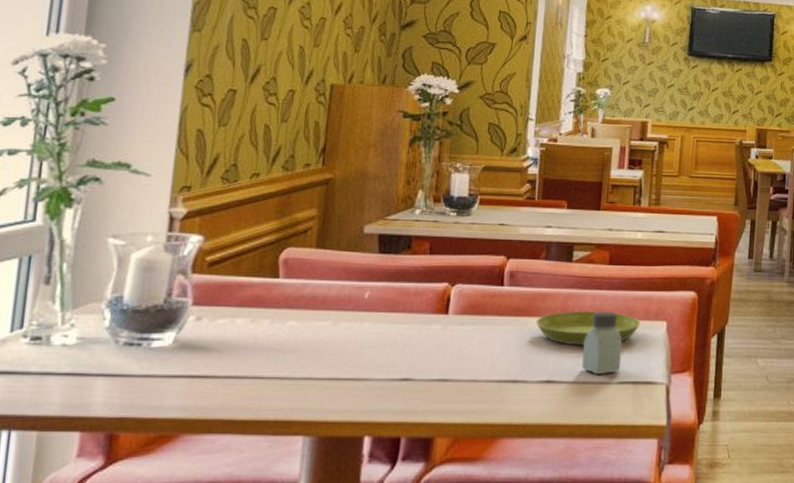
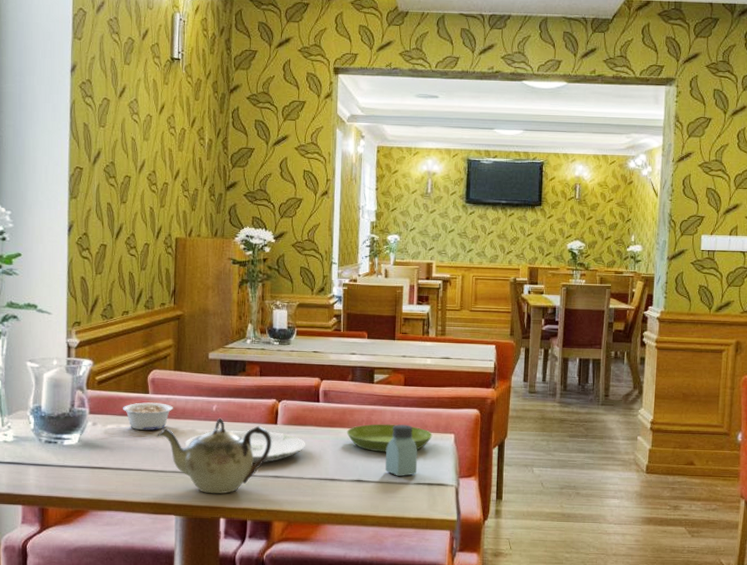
legume: none [241,289,311,325] -> present [123,402,173,430]
teapot: none [285,307,440,406] -> present [157,417,272,494]
plate: none [323,322,484,364] -> present [184,430,306,463]

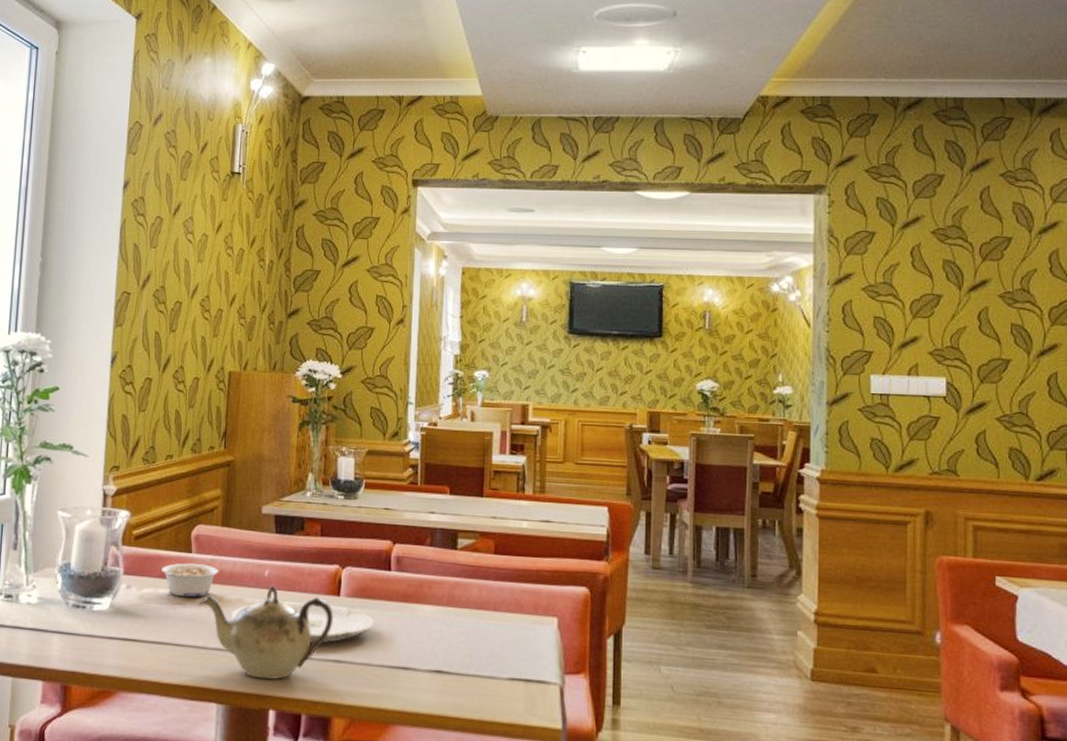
saucer: present [346,424,433,452] -> none [423,600,530,637]
saltshaker: present [385,424,418,476] -> none [471,602,512,669]

